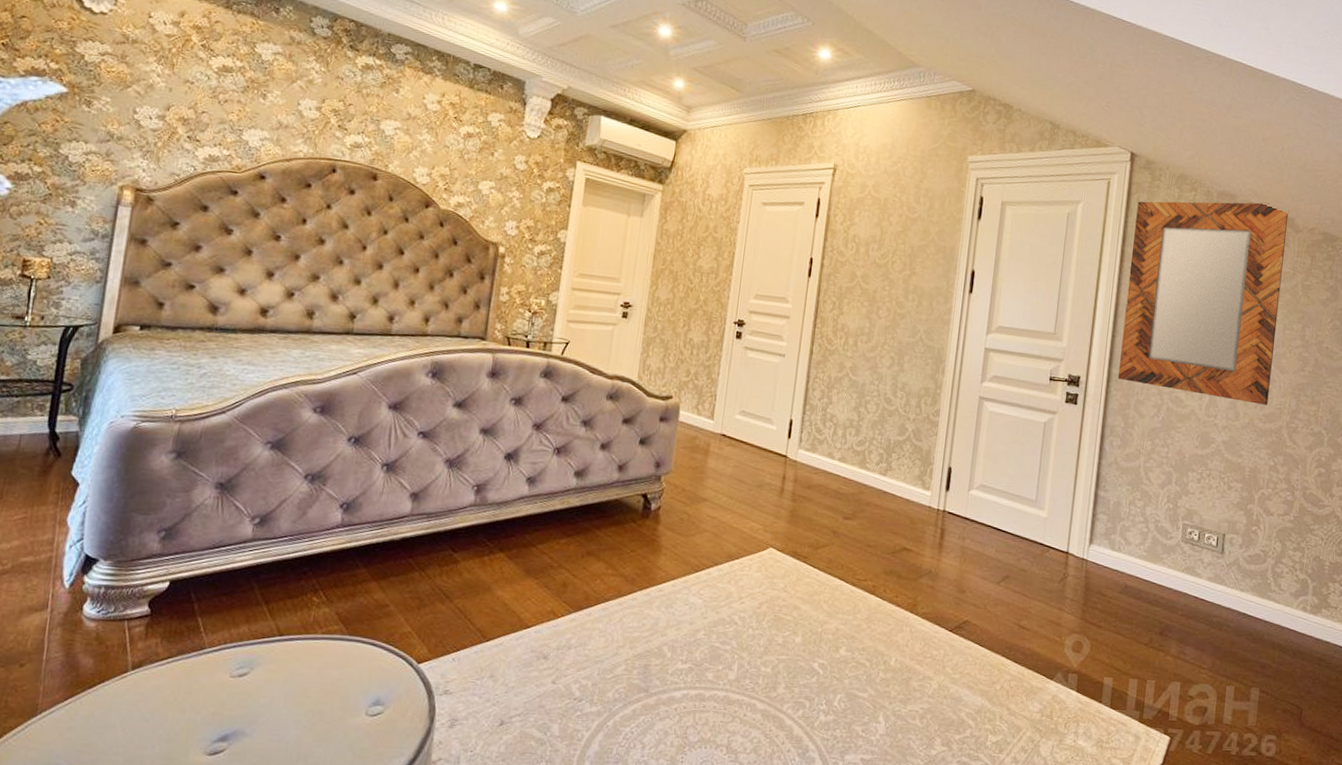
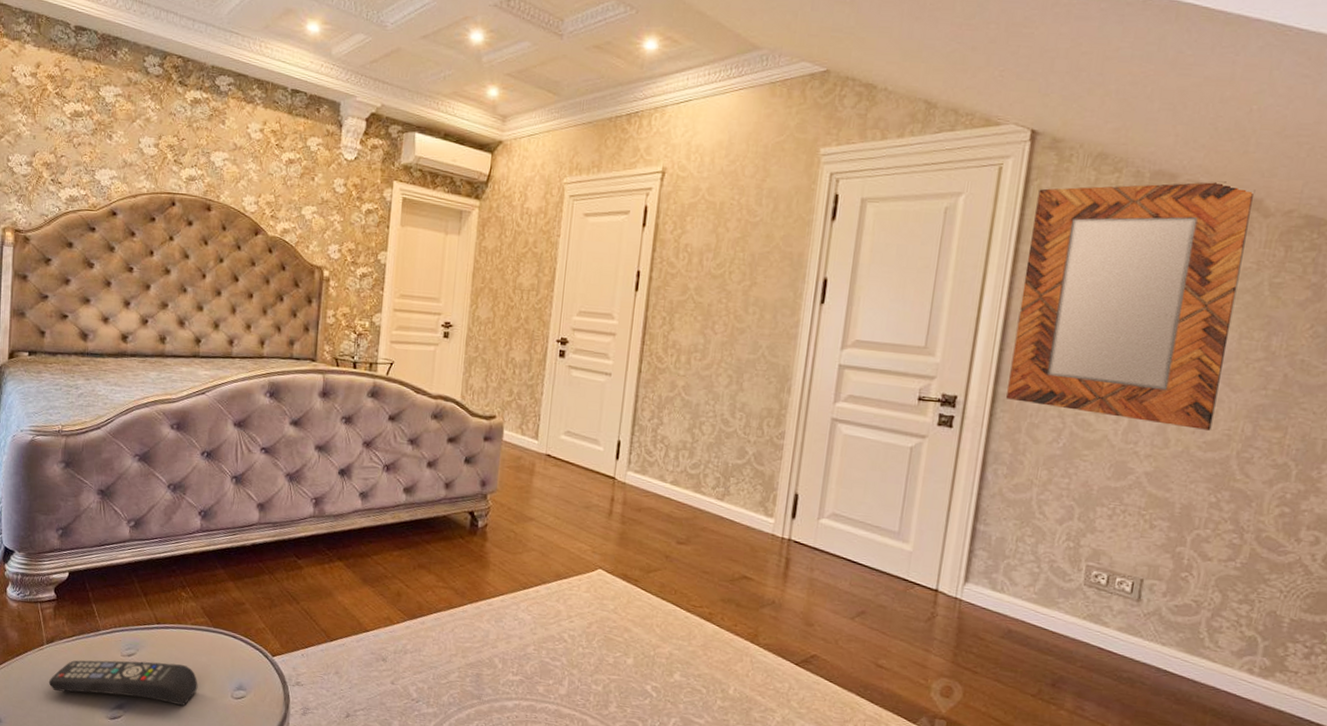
remote control: none [130,681,326,730] -> present [48,660,198,706]

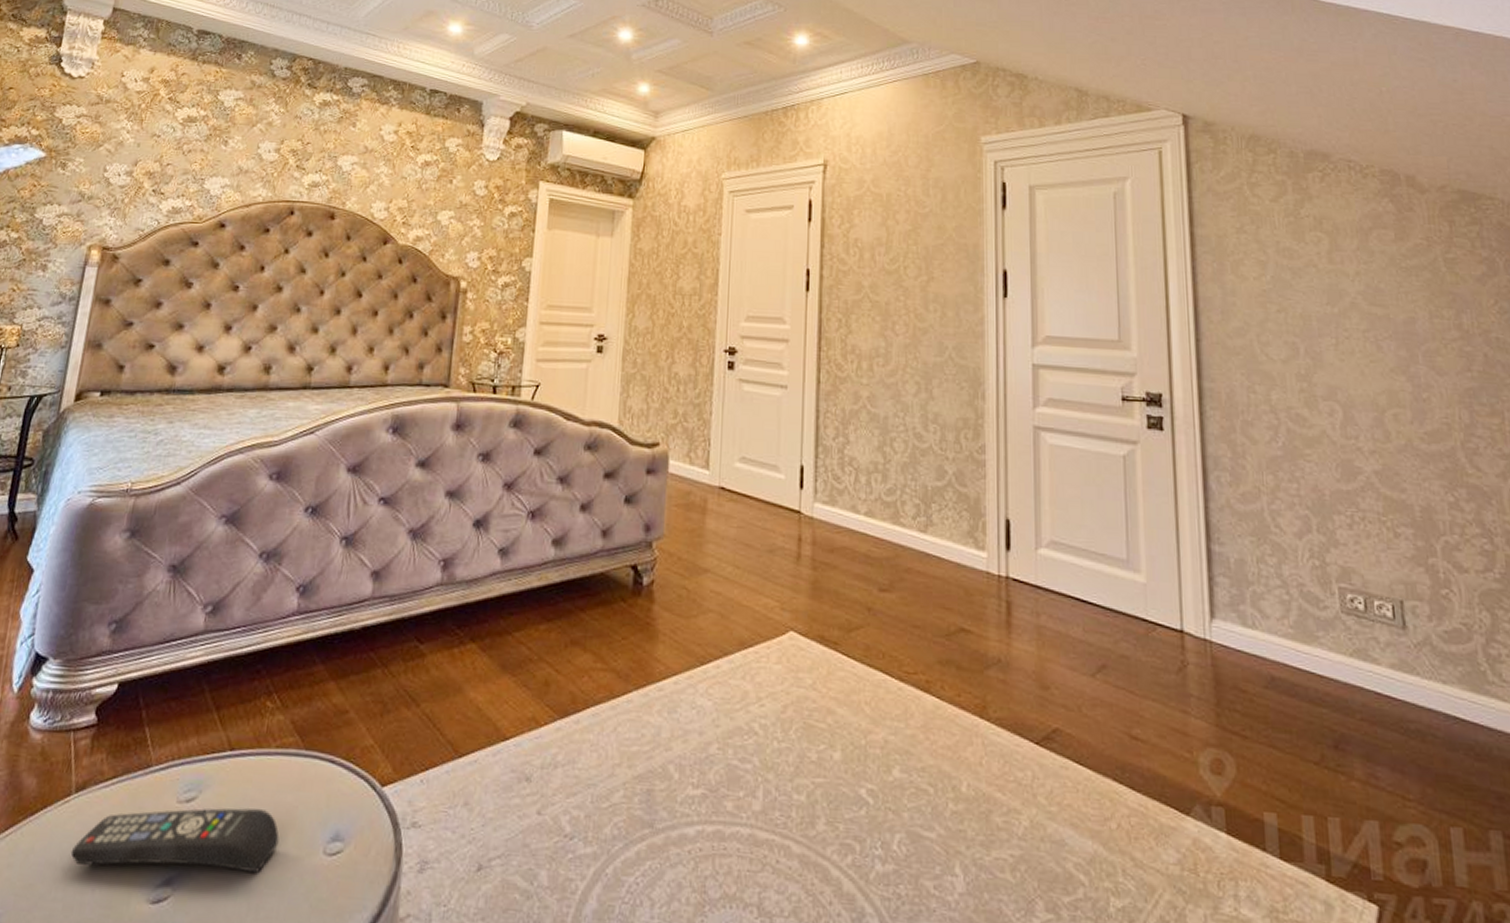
home mirror: present [1006,181,1256,431] -> none [1201,159,1429,419]

